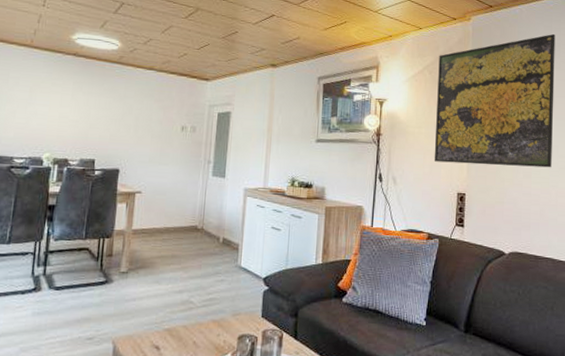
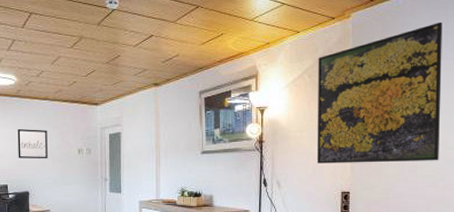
wall art: none [111,97,149,134] -> present [17,128,48,159]

